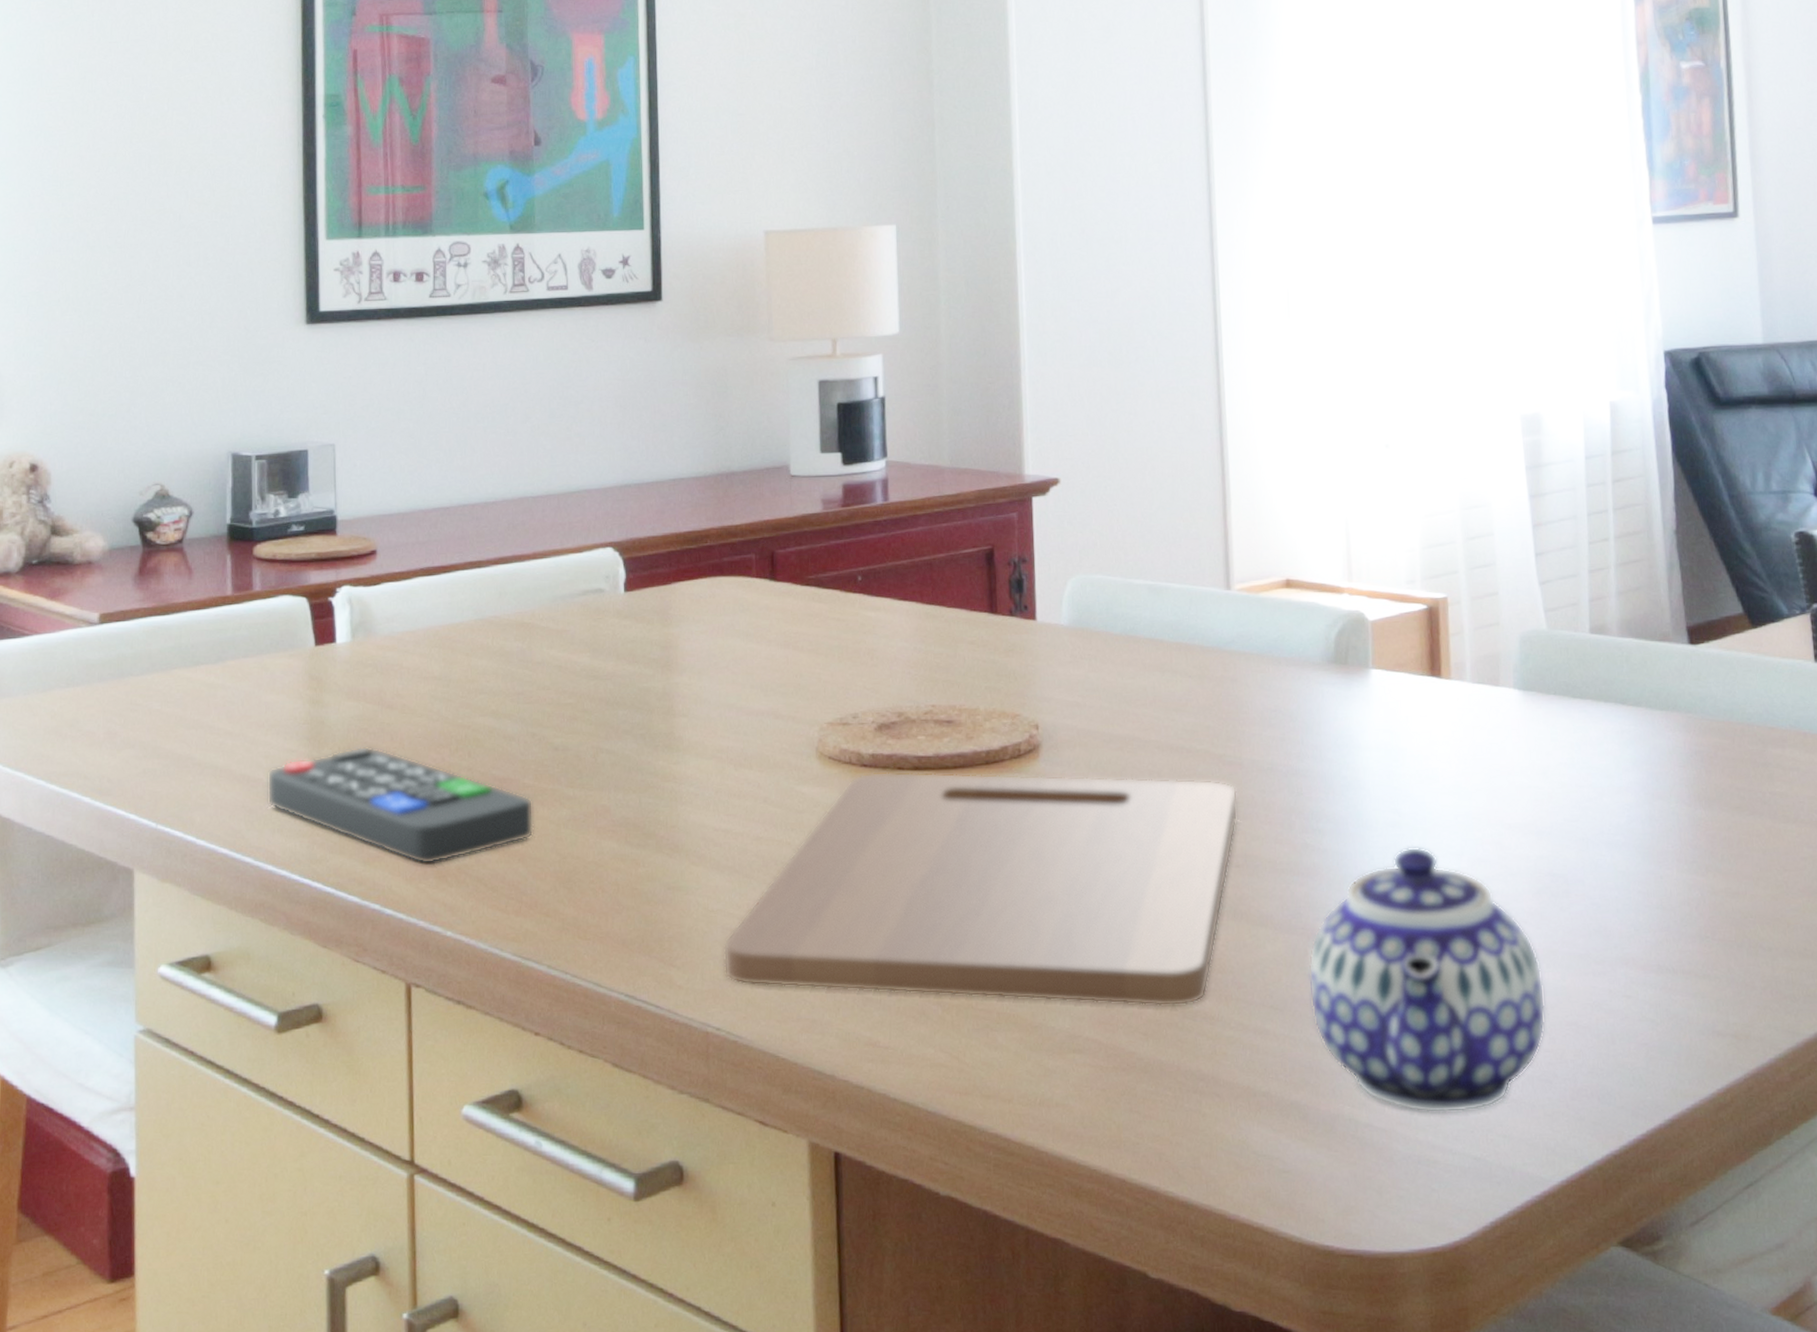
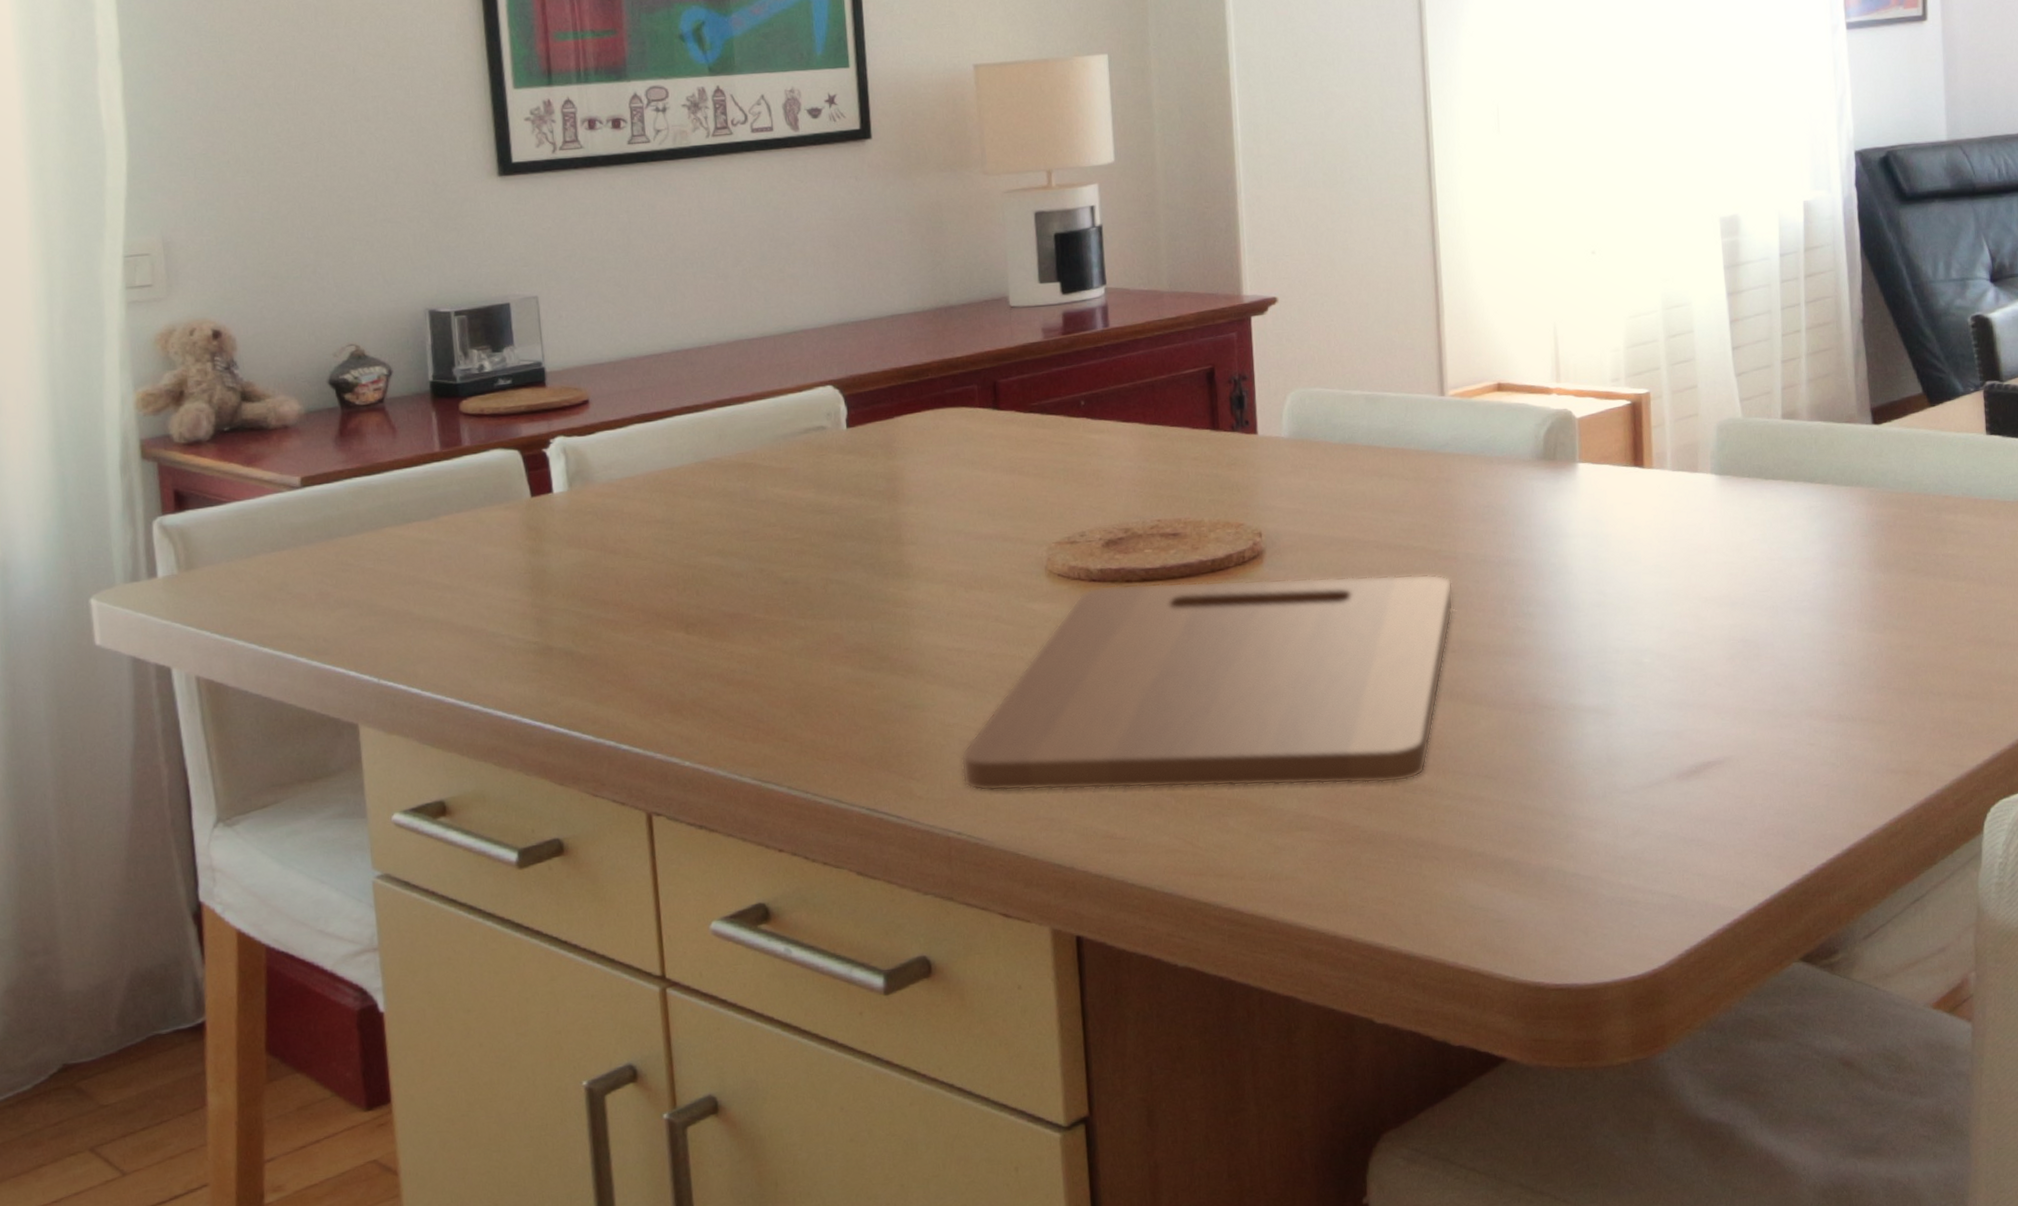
remote control: present [267,746,534,865] -> none [490,591,767,701]
teapot: present [1308,847,1546,1114] -> none [1520,623,1737,860]

